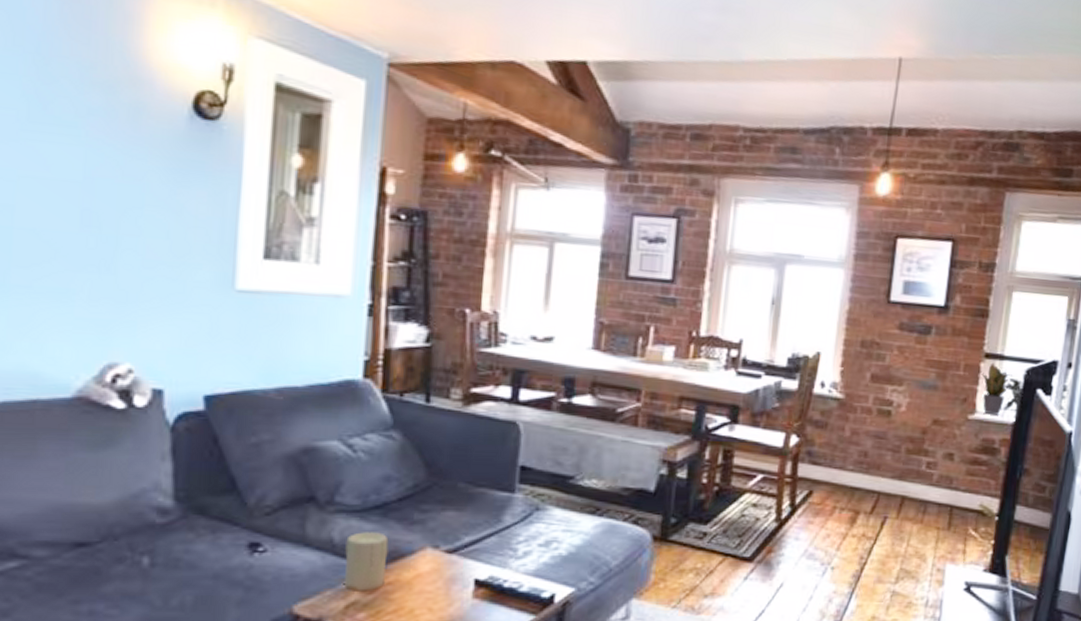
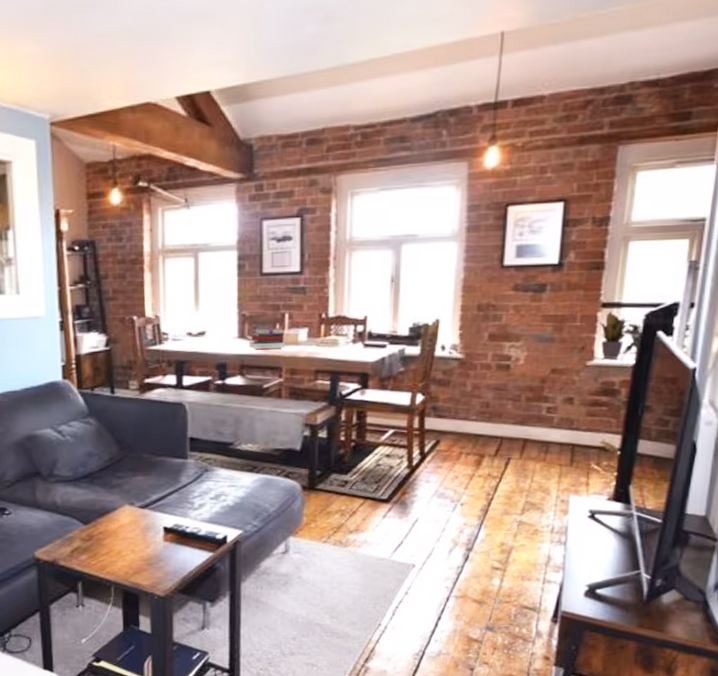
candle: present [345,532,389,593] -> none [65,495,97,541]
books: none [602,340,648,369] -> present [246,328,285,351]

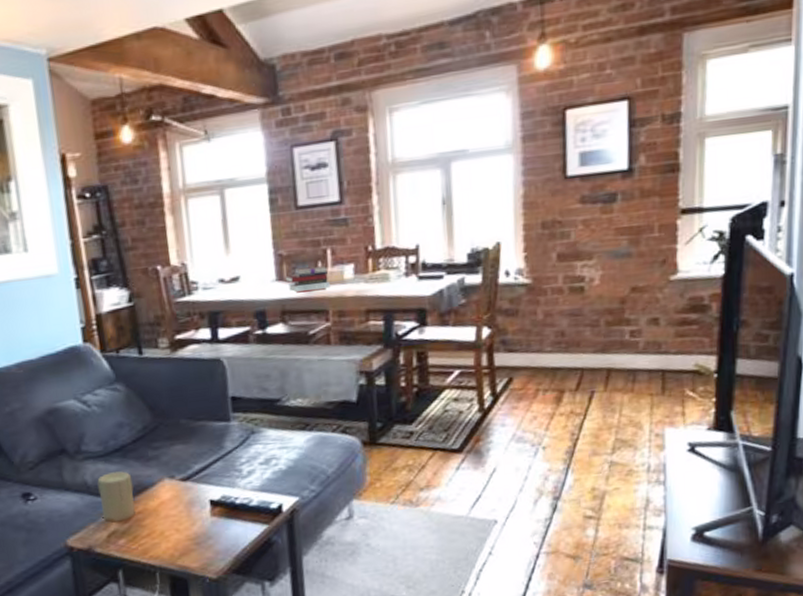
candle: none [65,495,97,541] -> present [97,471,136,524]
potted plant: present [599,311,631,360] -> none [680,217,715,272]

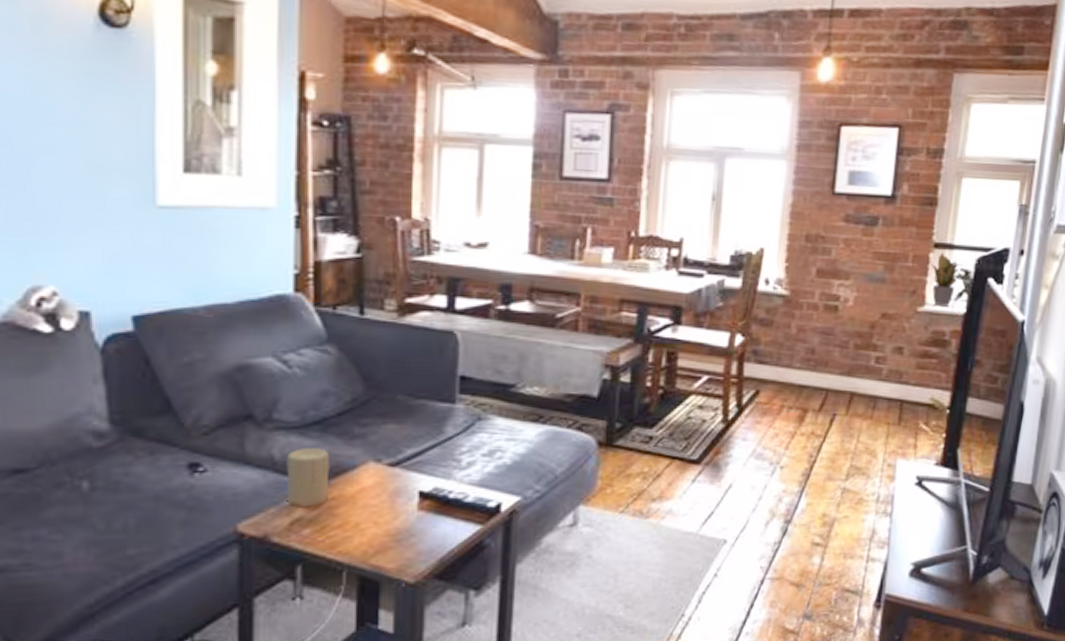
books: present [285,266,330,293] -> none [538,244,586,273]
potted plant: none [680,217,715,272] -> present [931,252,962,306]

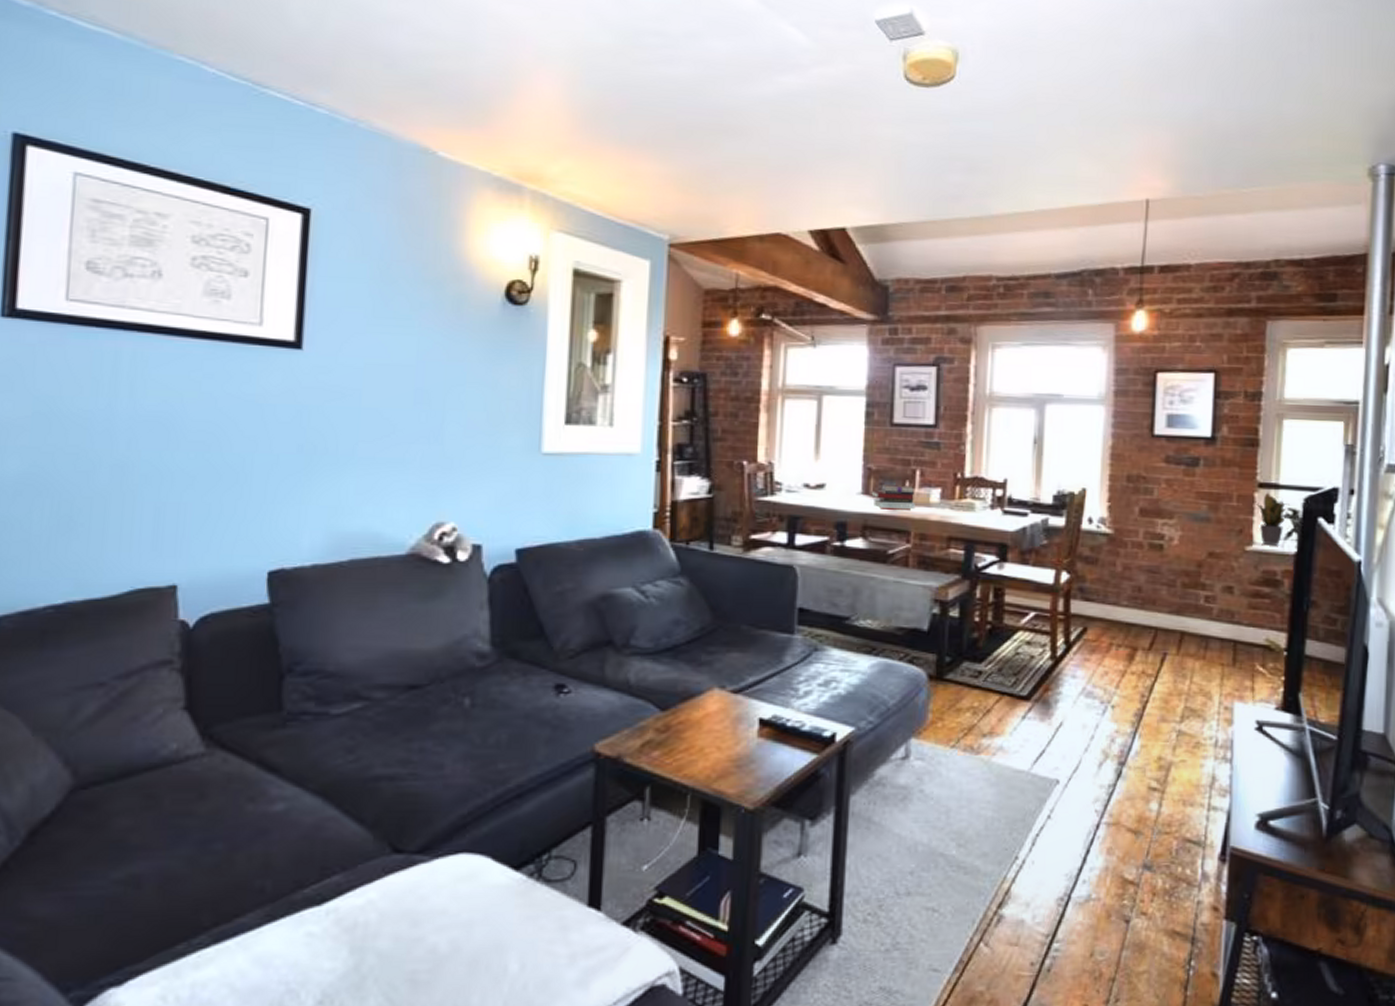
candle: present [287,448,330,509] -> none [640,673,679,732]
books: none [538,244,586,273] -> present [871,485,915,512]

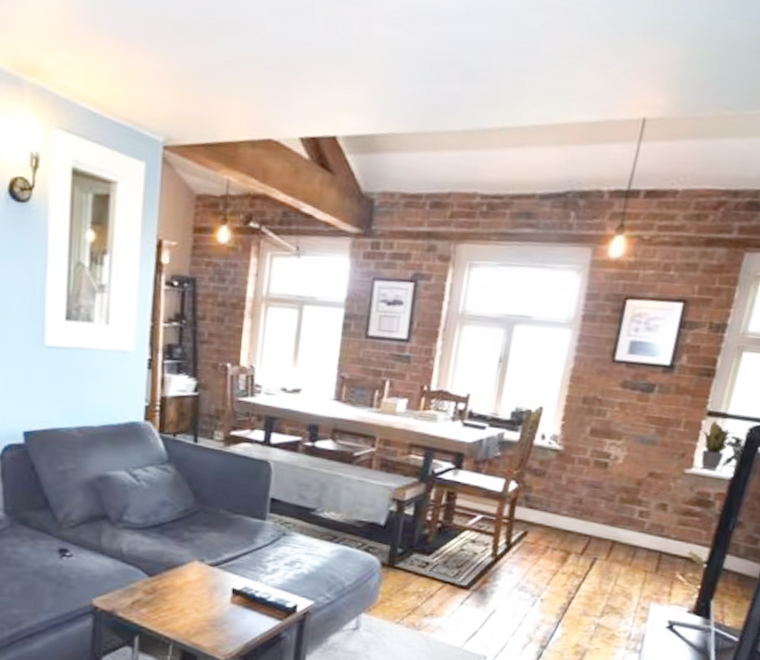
books: present [871,485,915,512] -> none [342,393,383,419]

